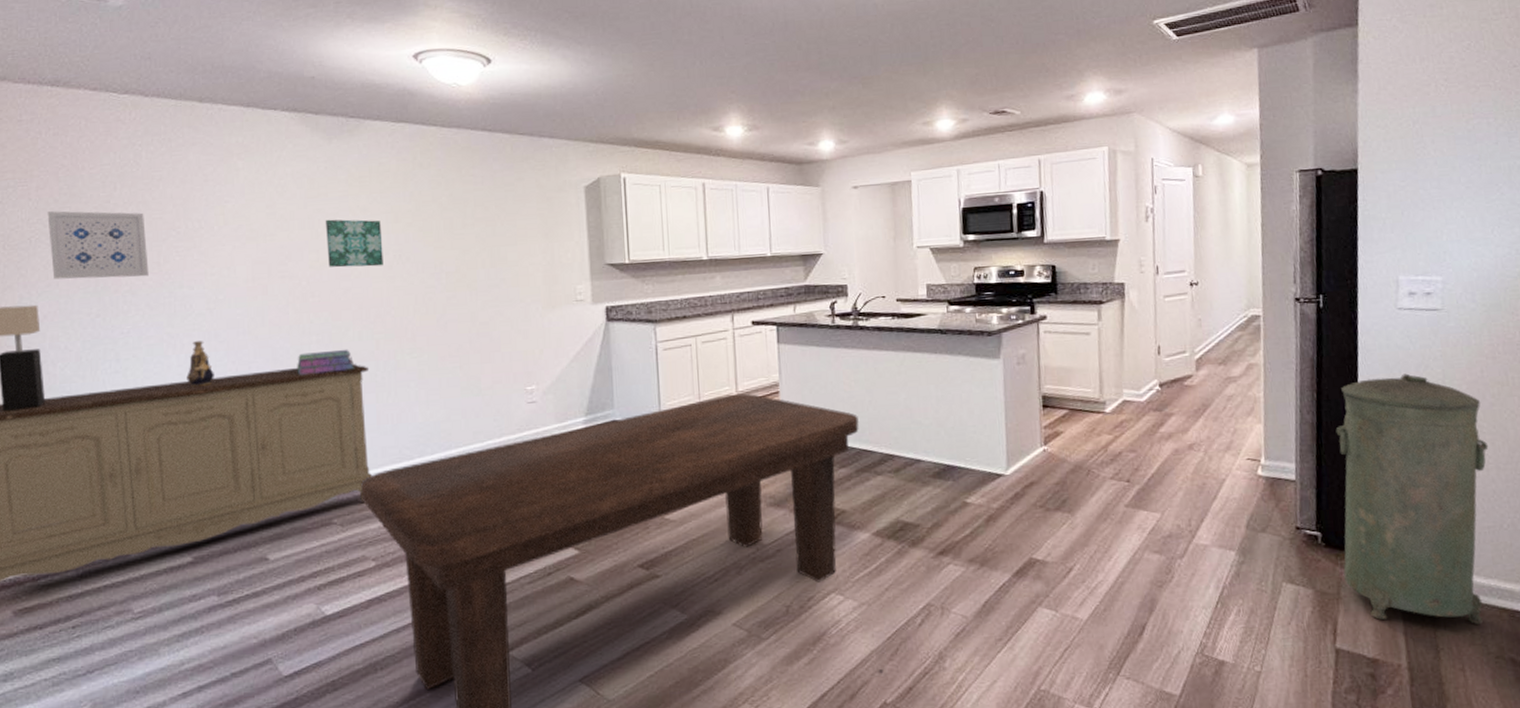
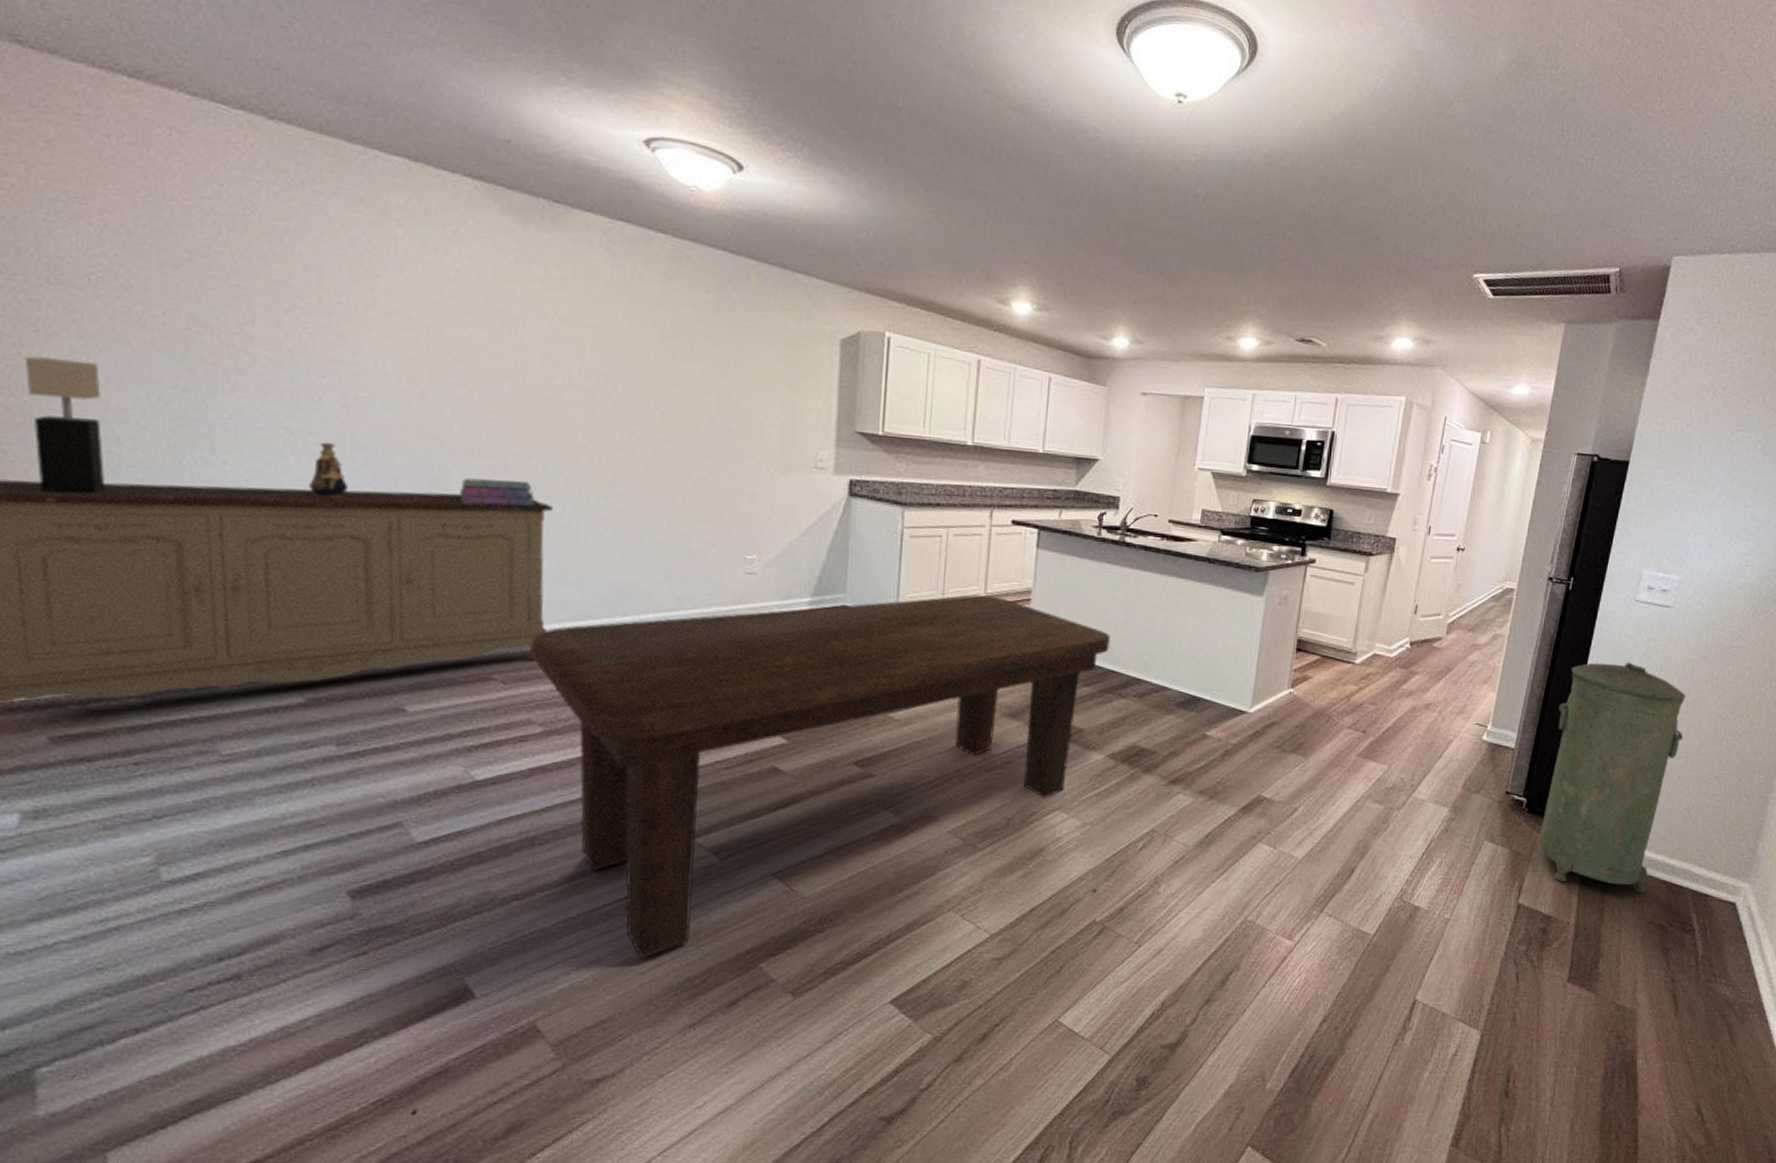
wall art: present [47,211,149,280] -> none [116,244,263,352]
wall art: present [325,219,383,268] -> none [510,322,584,390]

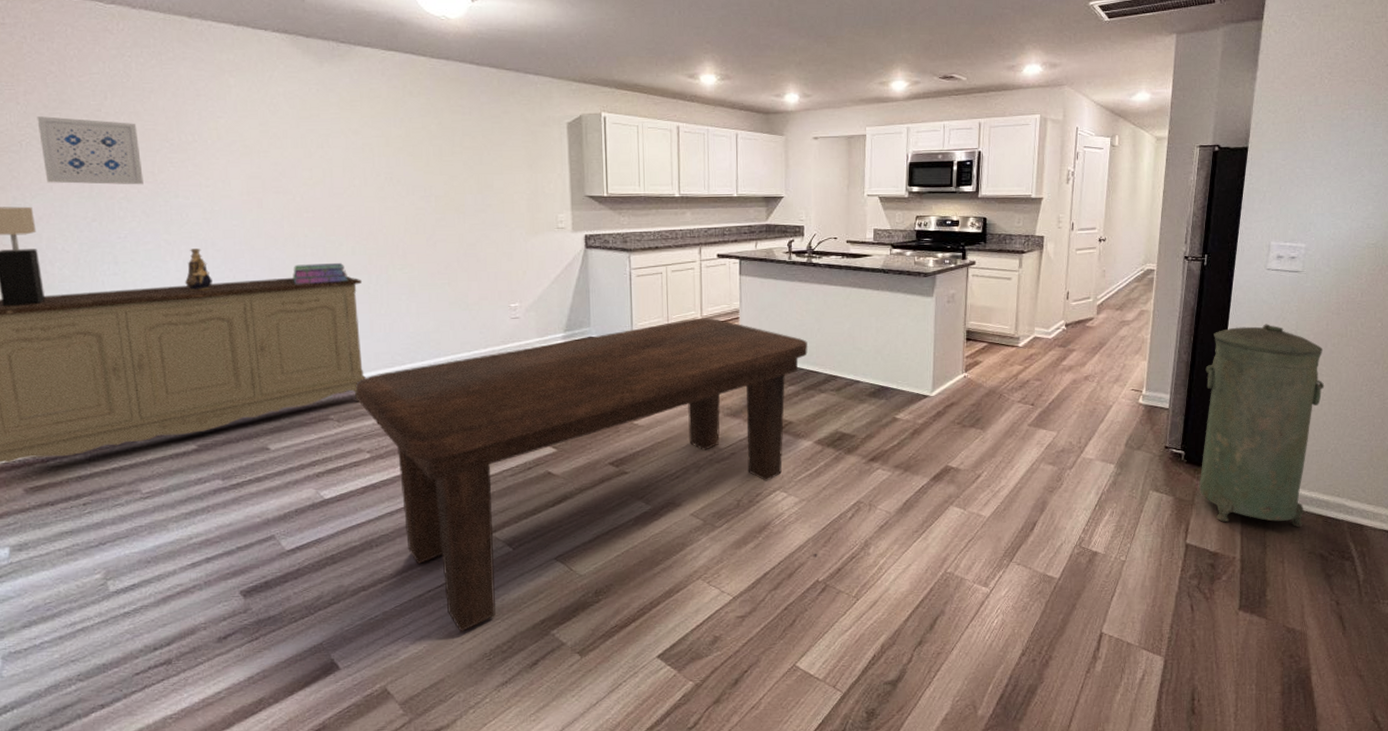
wall art: none [116,244,263,352] -> present [37,116,144,185]

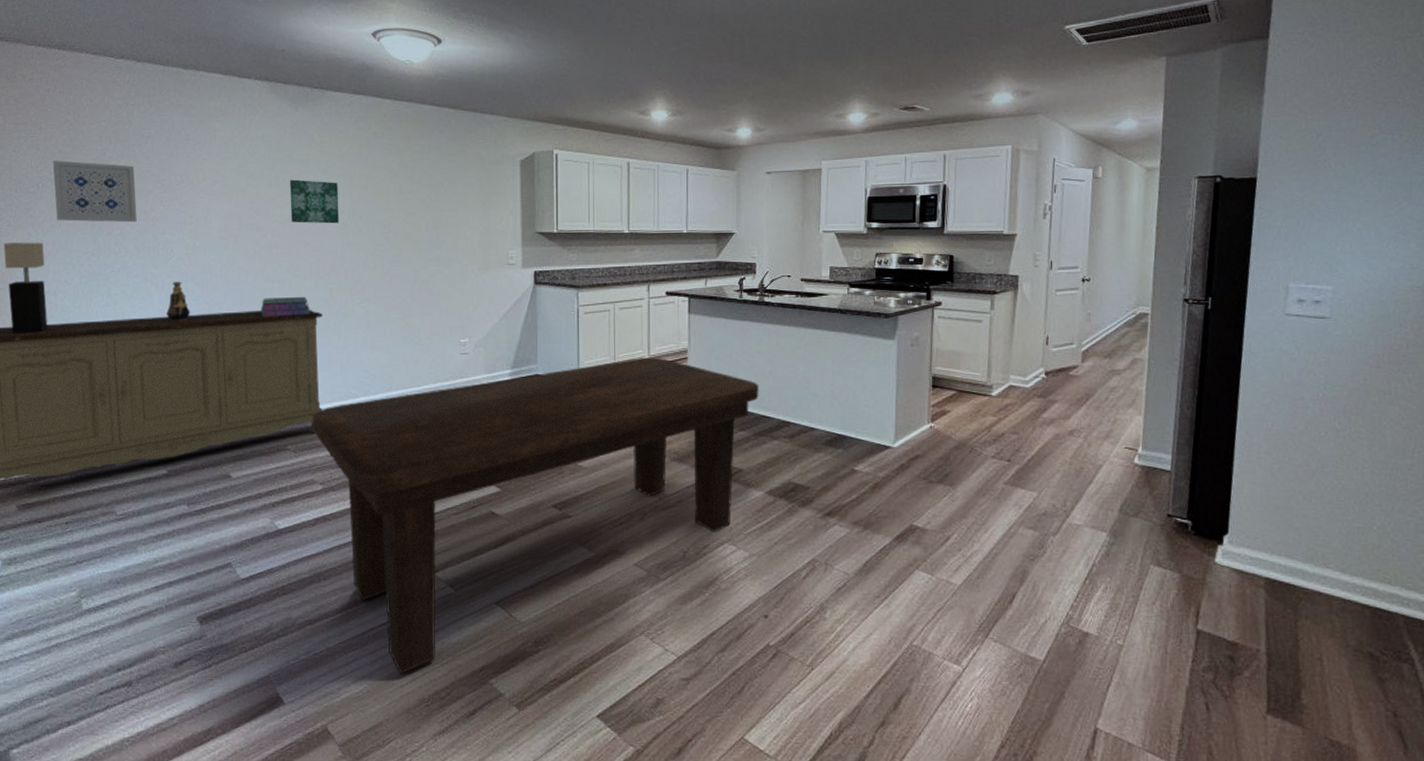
wall art: none [317,140,375,187] -> present [289,179,339,224]
trash can: present [1199,324,1325,527] -> none [1211,377,1365,618]

